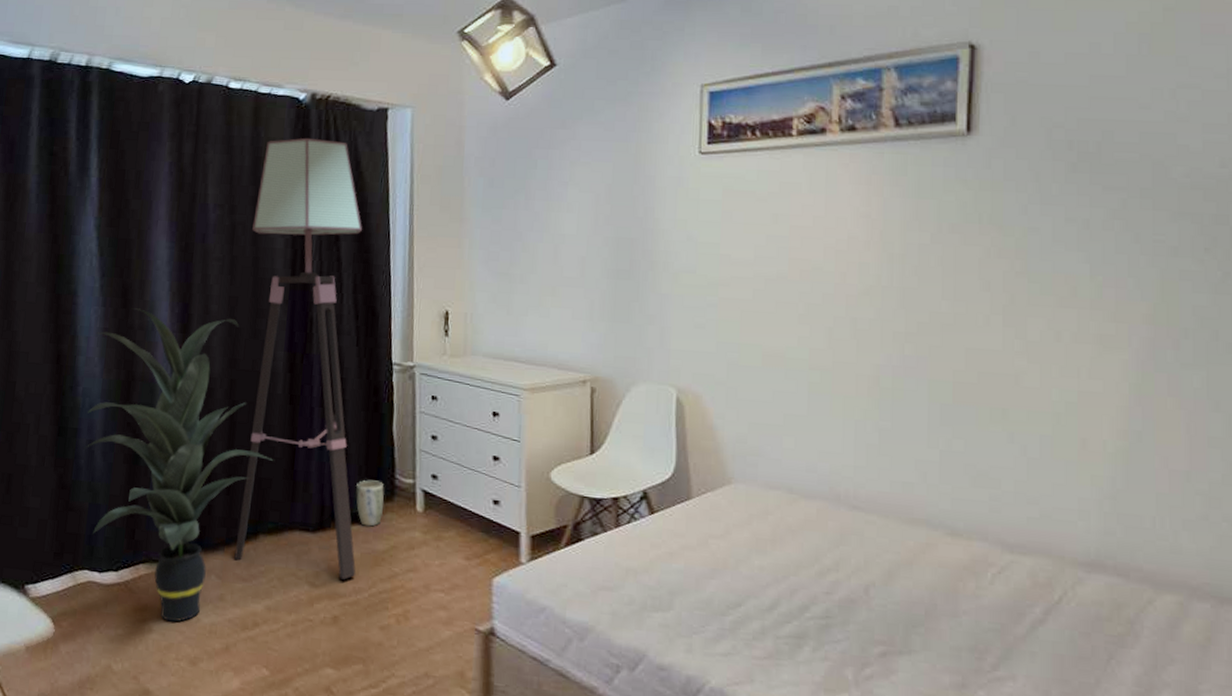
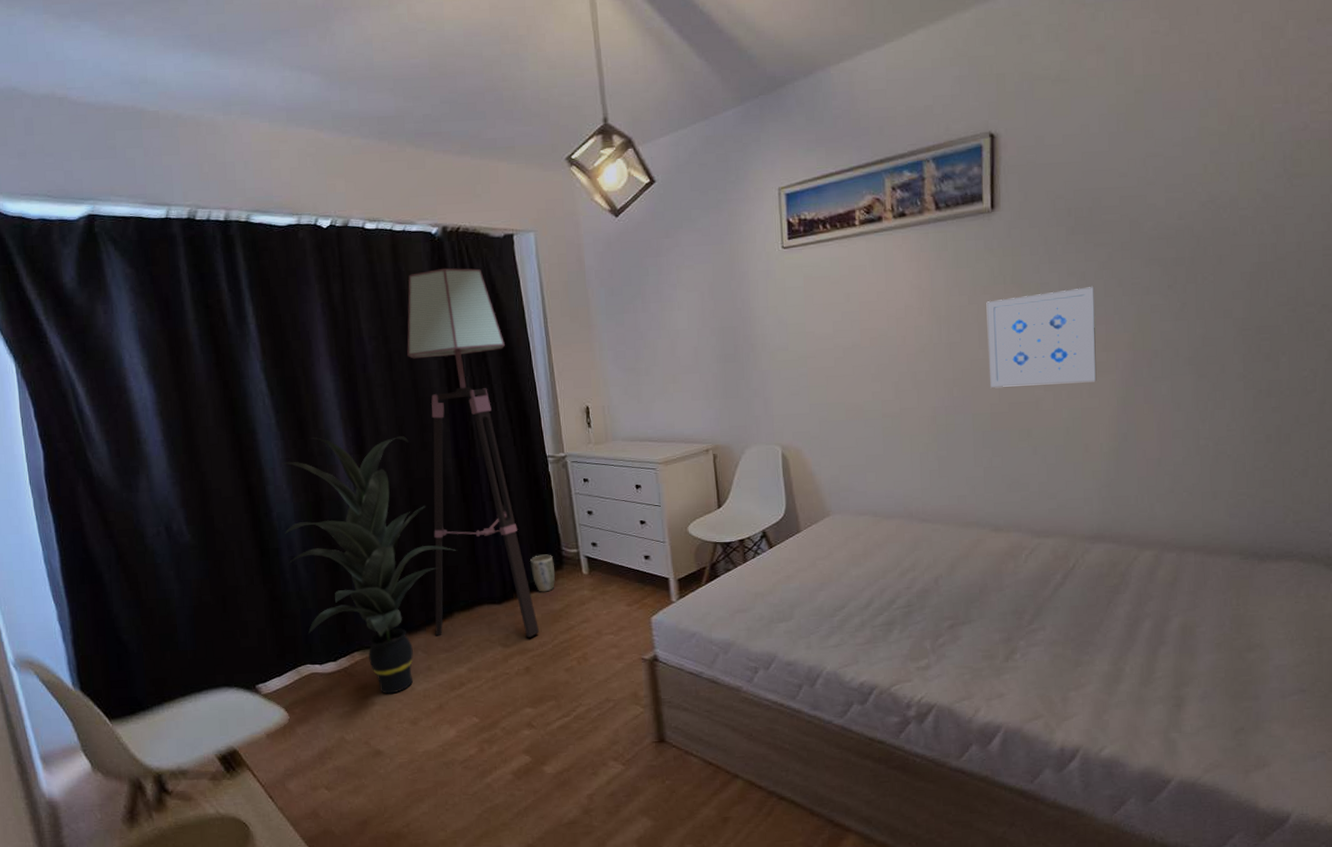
wall art: none [954,238,1102,360] -> present [986,287,1097,388]

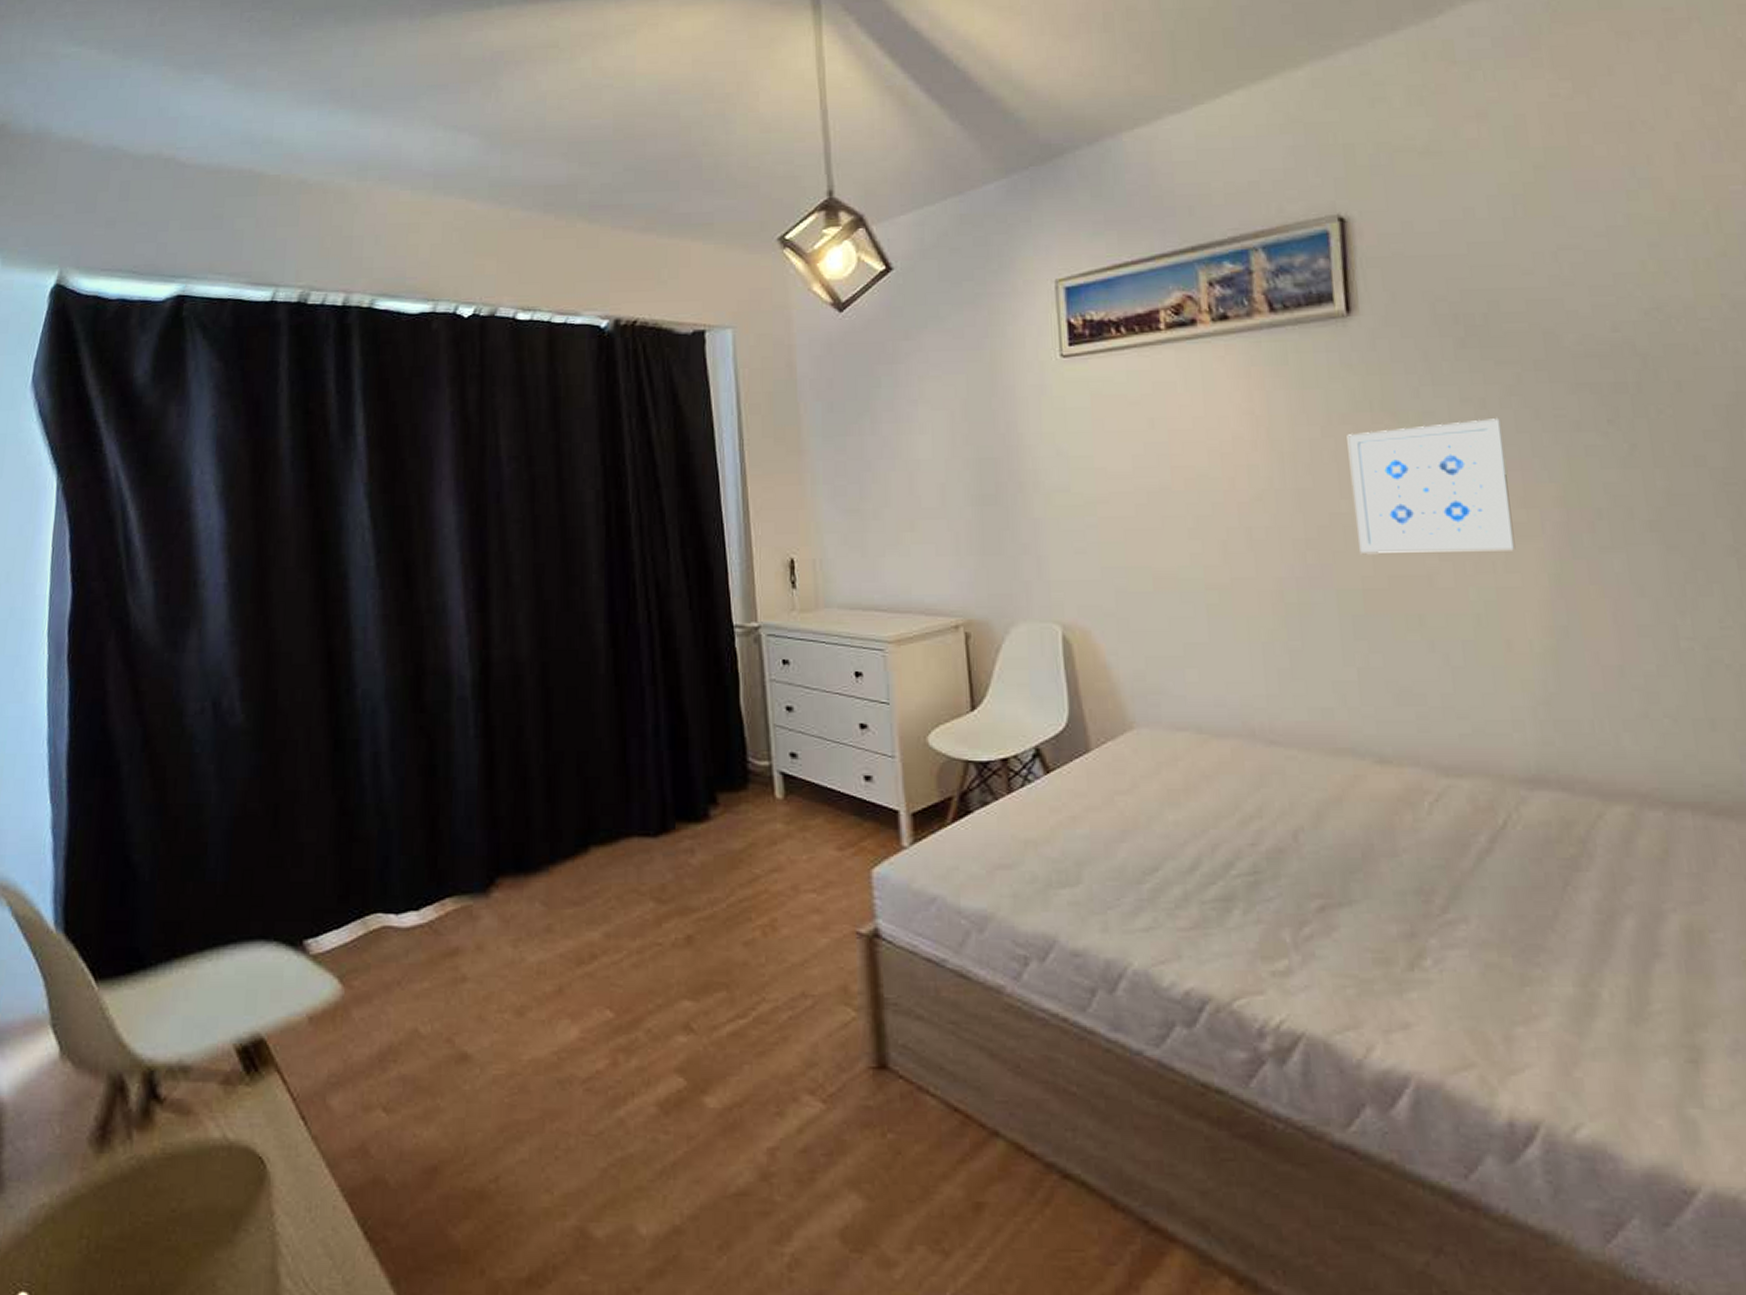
indoor plant: present [281,436,456,694] -> none [368,587,600,965]
floor lamp: present [407,268,540,637] -> none [556,371,710,890]
plant pot: present [530,554,556,592] -> none [702,766,737,823]

